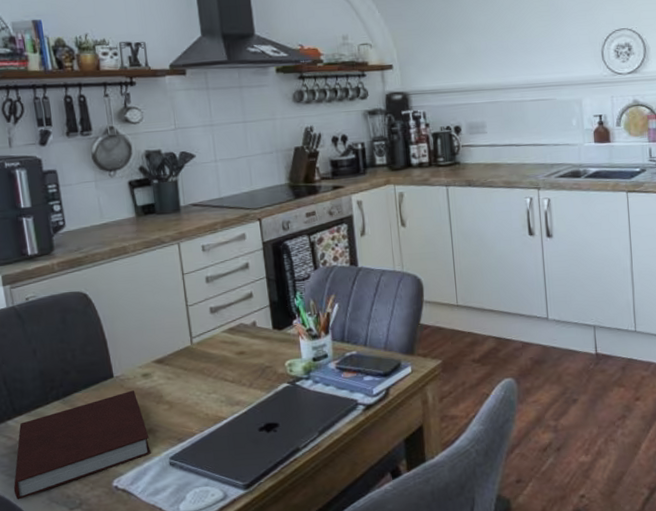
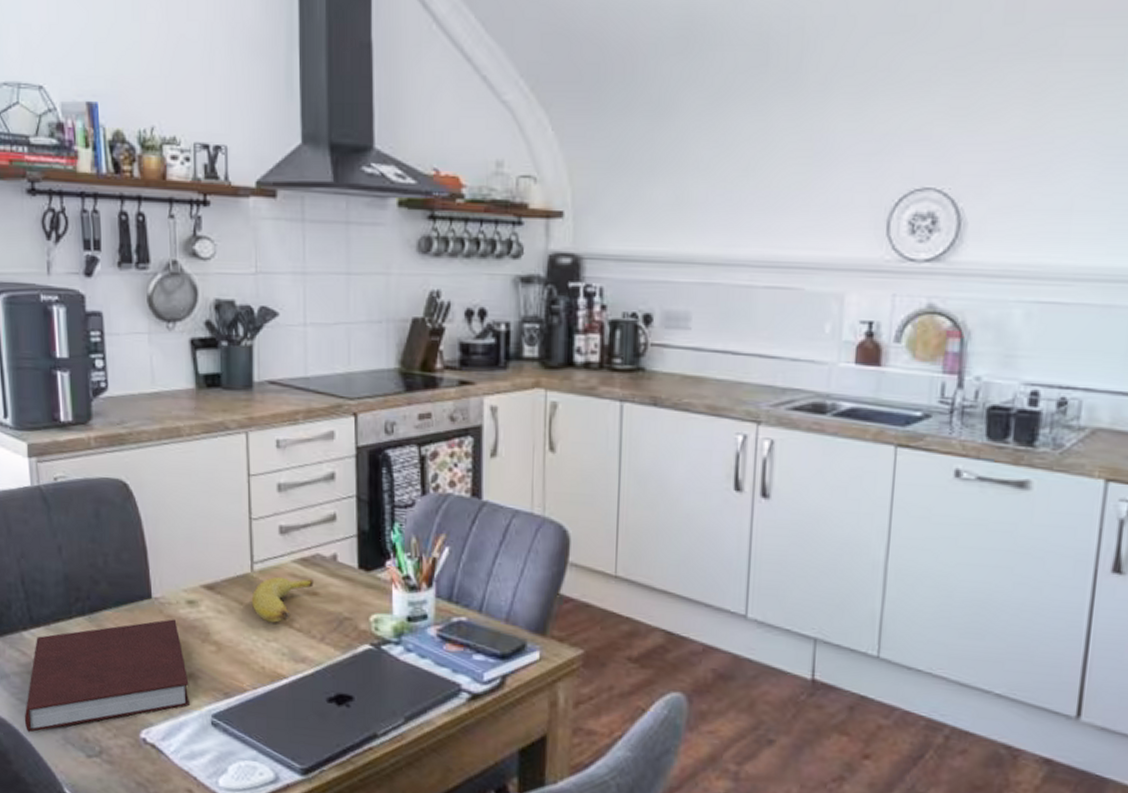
banana: none [193,342,240,380] -> present [251,576,314,623]

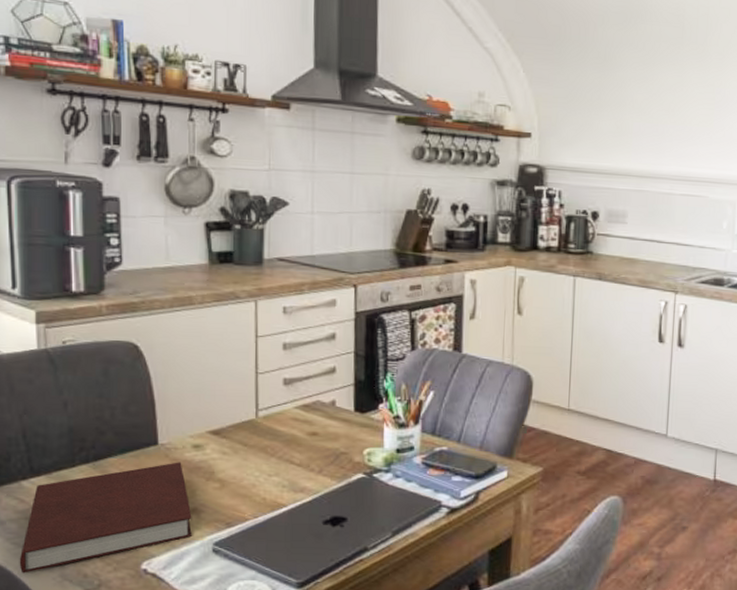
banana: present [251,576,314,623] -> none [255,421,314,460]

